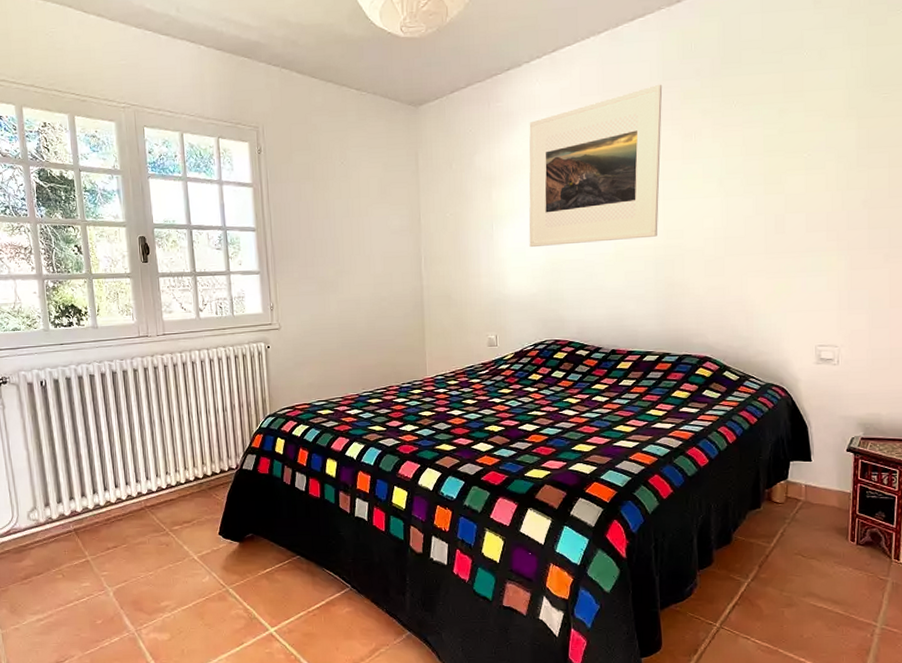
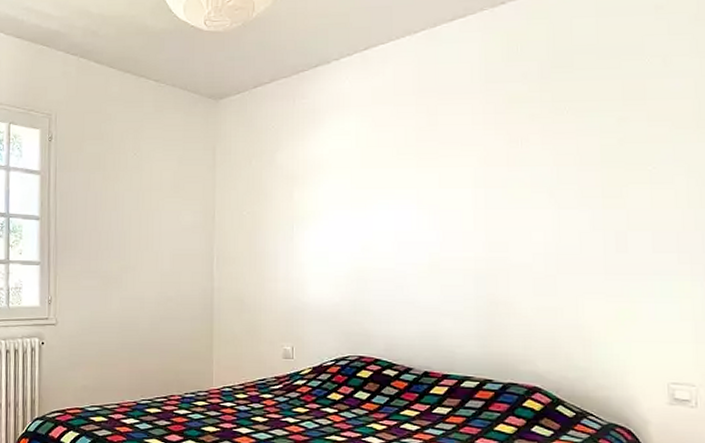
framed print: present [529,84,663,247] -> none [333,86,485,252]

